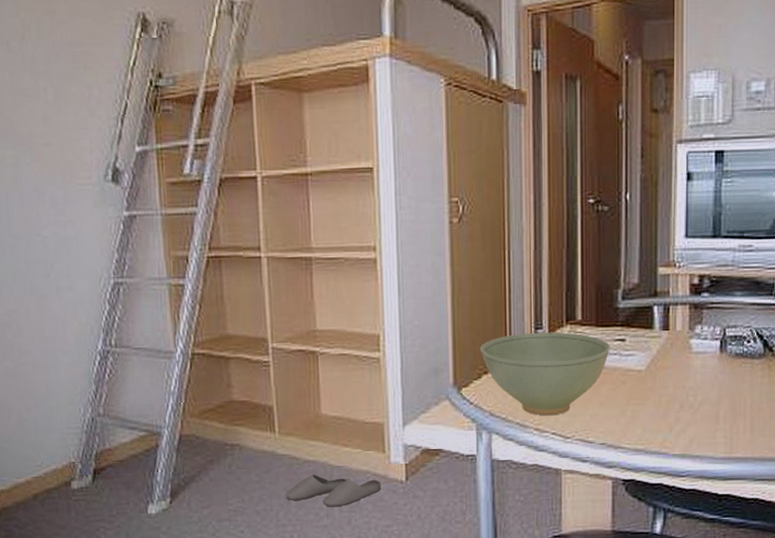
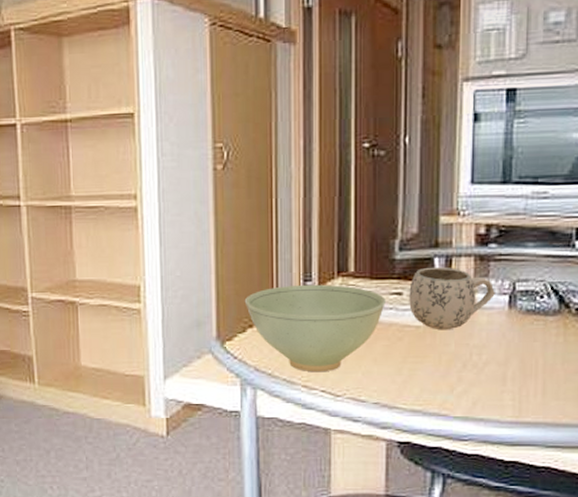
slippers: present [286,474,382,507] -> none [45,426,142,460]
mug: none [631,314,708,374] -> present [409,266,495,330]

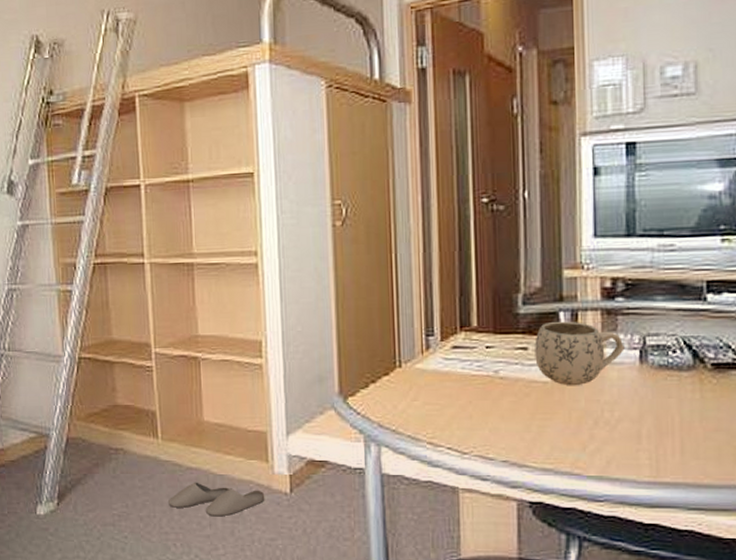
slippers: none [45,426,142,460] -> present [168,482,265,517]
bowl: present [244,284,386,372] -> none [366,339,511,429]

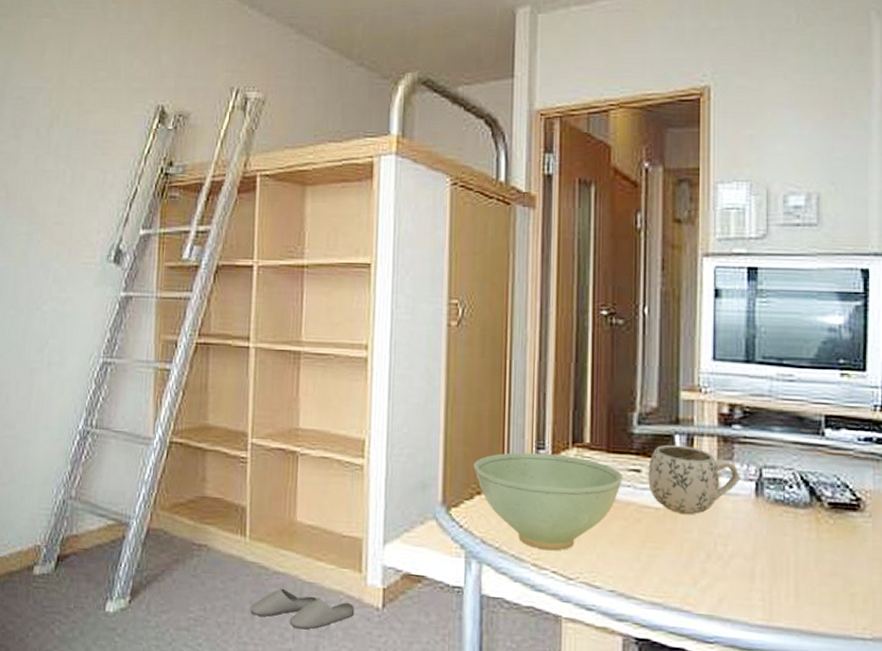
bowl: none [366,339,511,429] -> present [473,452,623,551]

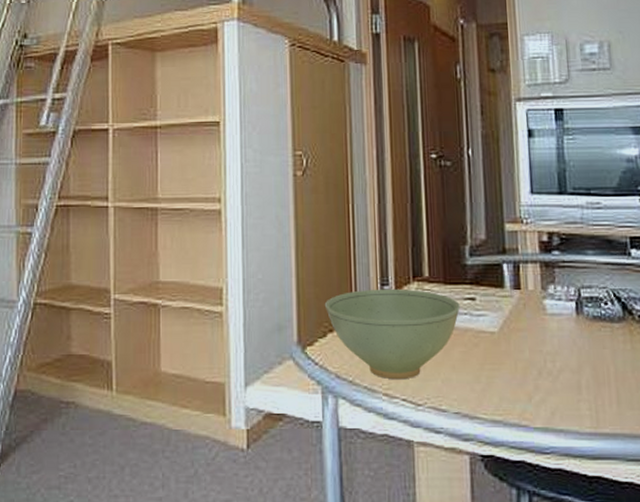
slippers: present [250,588,355,630] -> none [120,438,221,477]
mug: present [648,444,740,515] -> none [481,272,562,337]

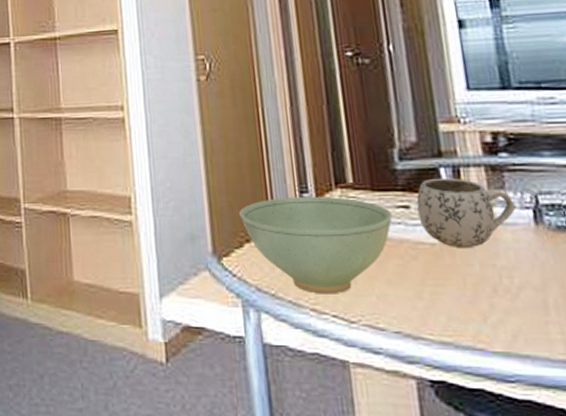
mug: none [481,272,562,337] -> present [416,177,516,249]

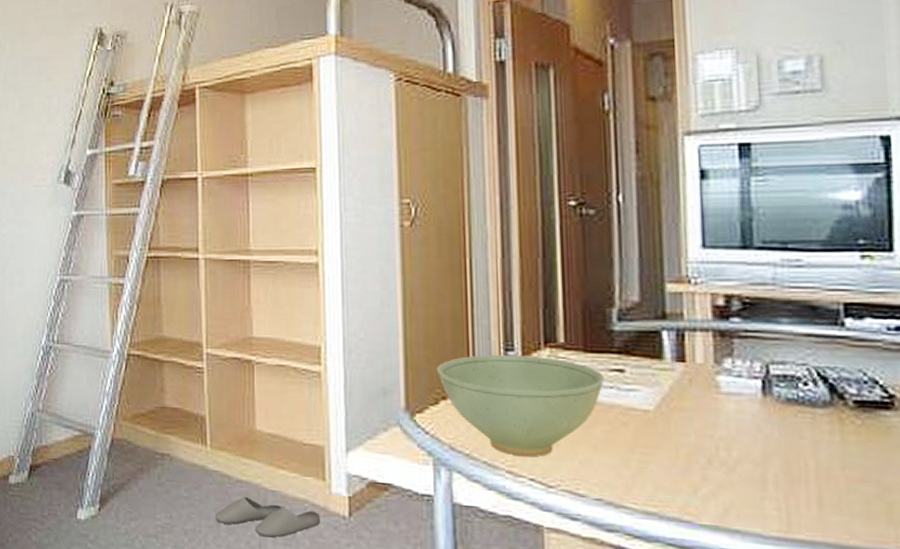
slippers: none [38,347,140,388] -> present [216,496,321,538]
mug: present [416,177,516,249] -> none [633,341,743,418]

